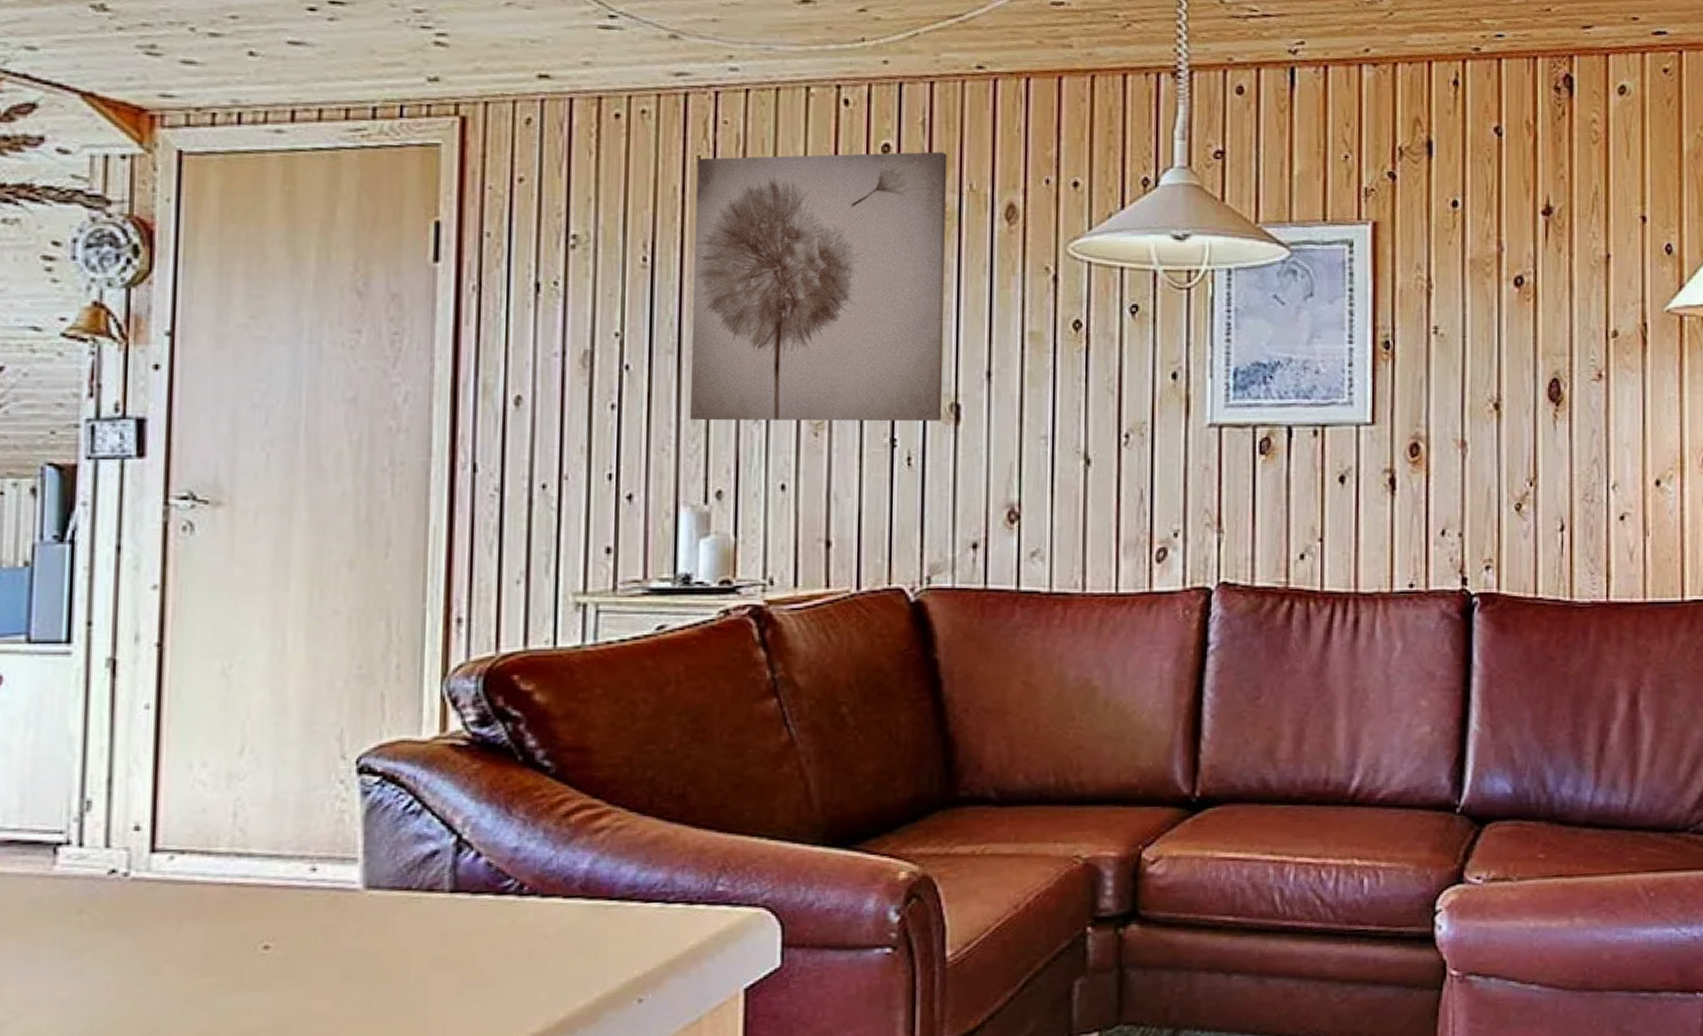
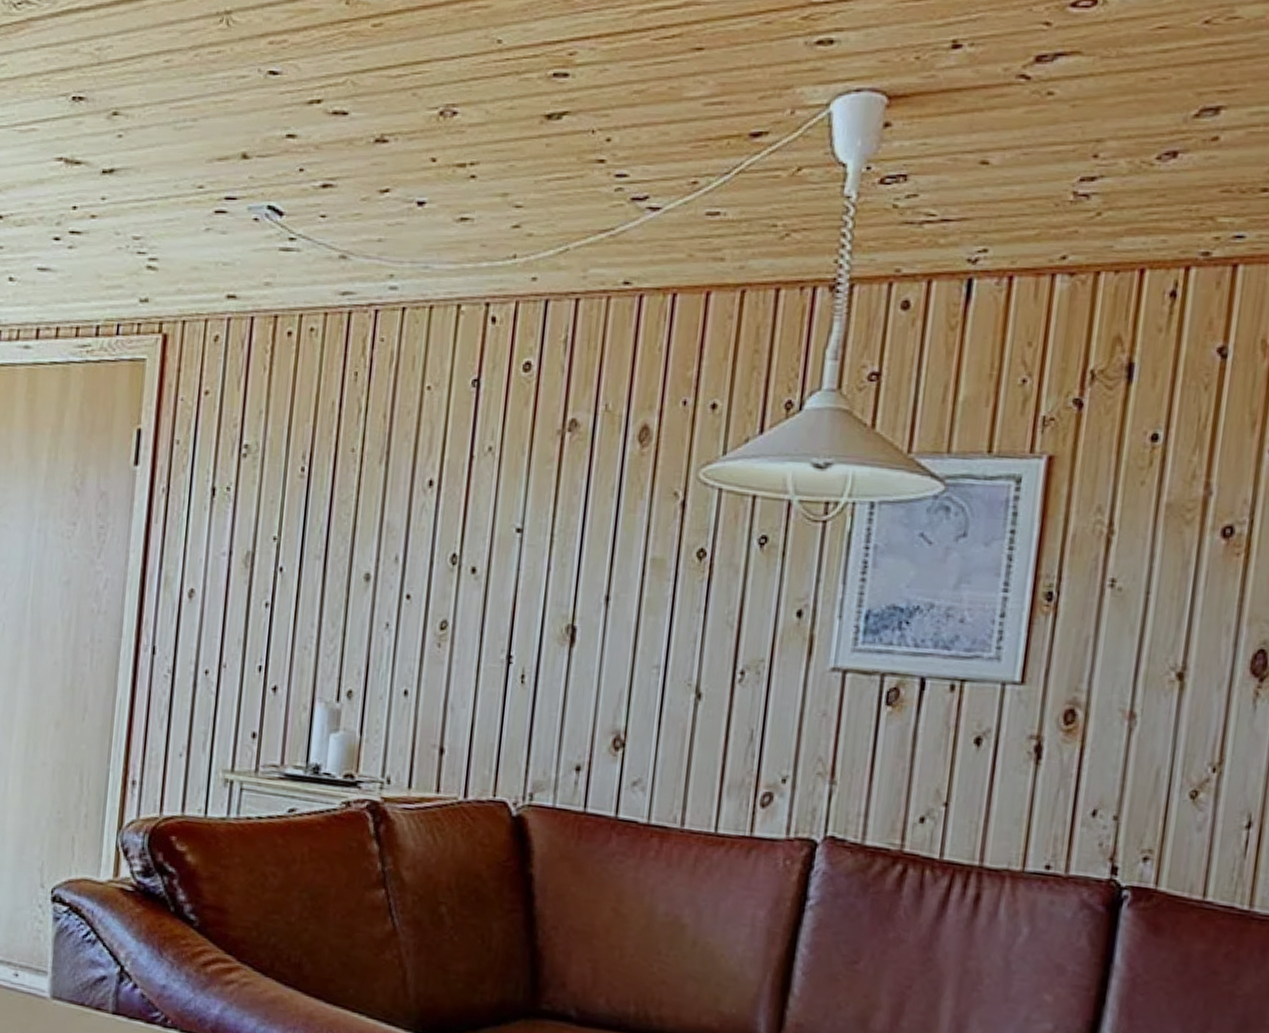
wall art: present [689,151,947,422] -> none [329,370,586,642]

